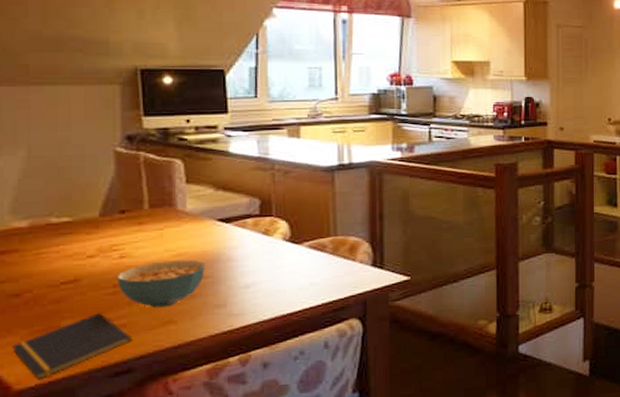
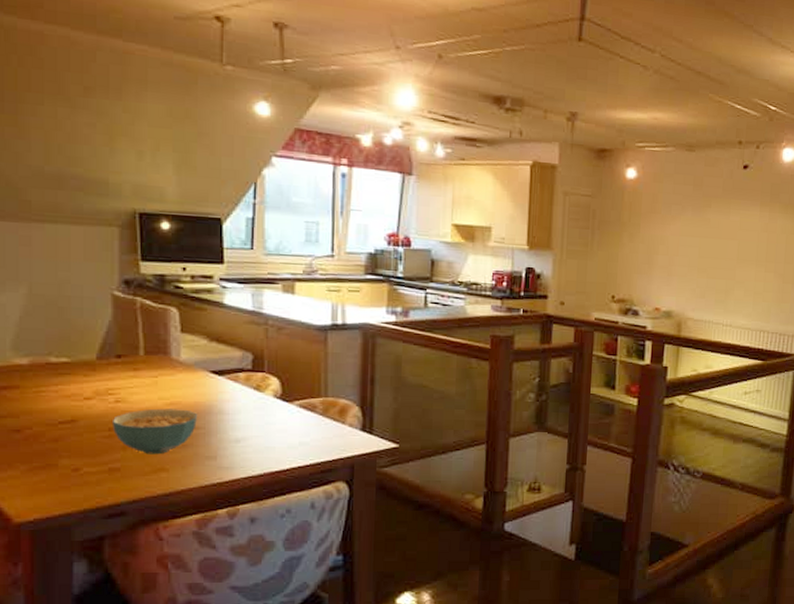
notepad: present [12,313,132,380] -> none [12,455,125,515]

